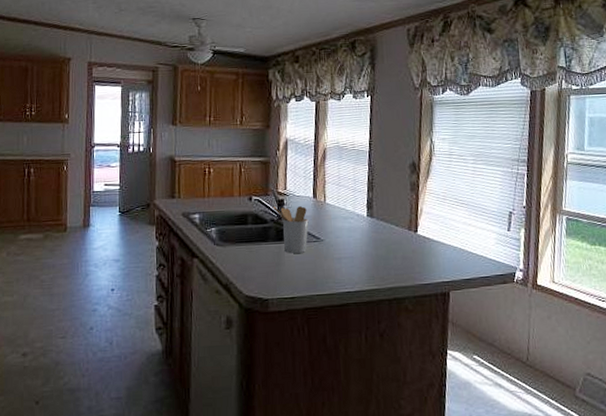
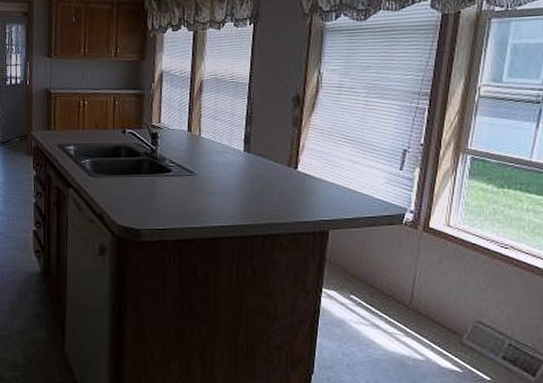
utensil holder: present [273,206,309,254] -> none [146,140,183,186]

